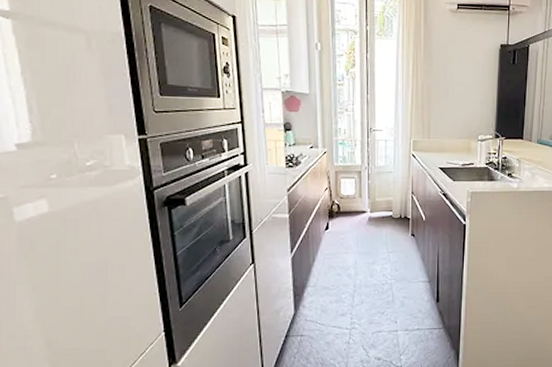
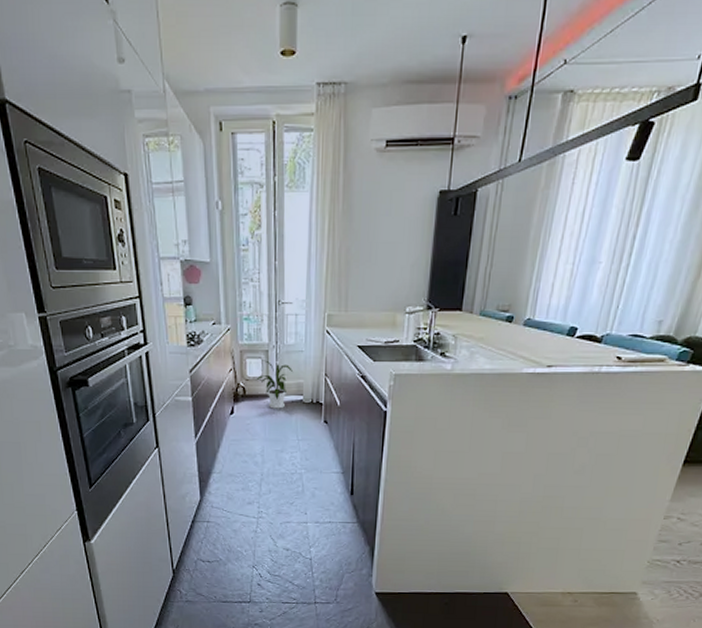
house plant: none [349,180,383,224] -> present [256,360,292,409]

